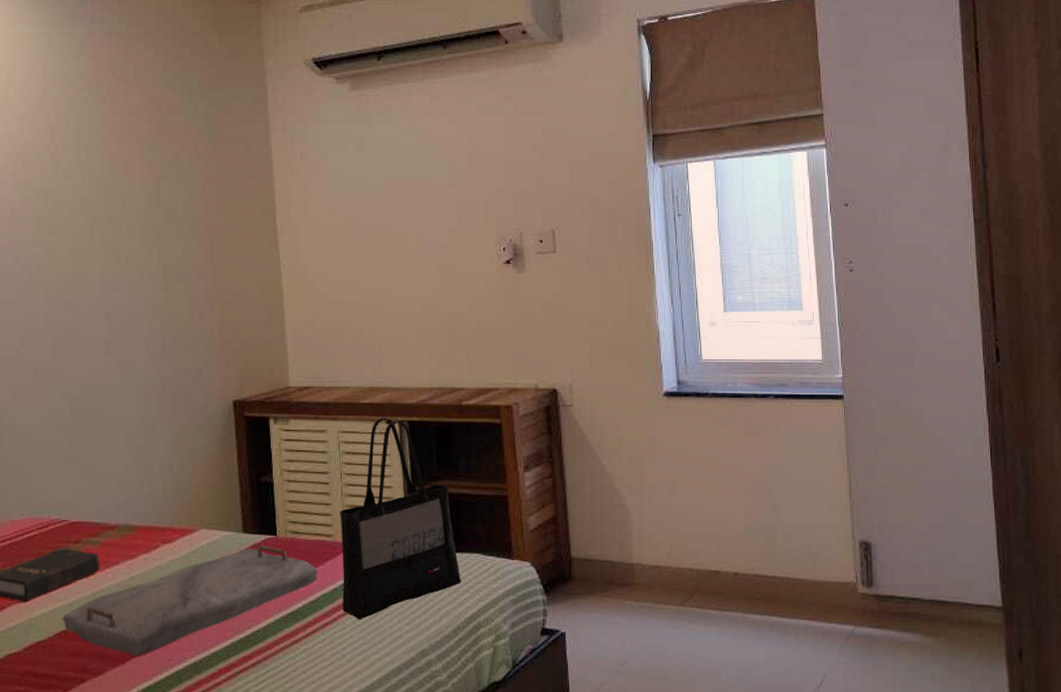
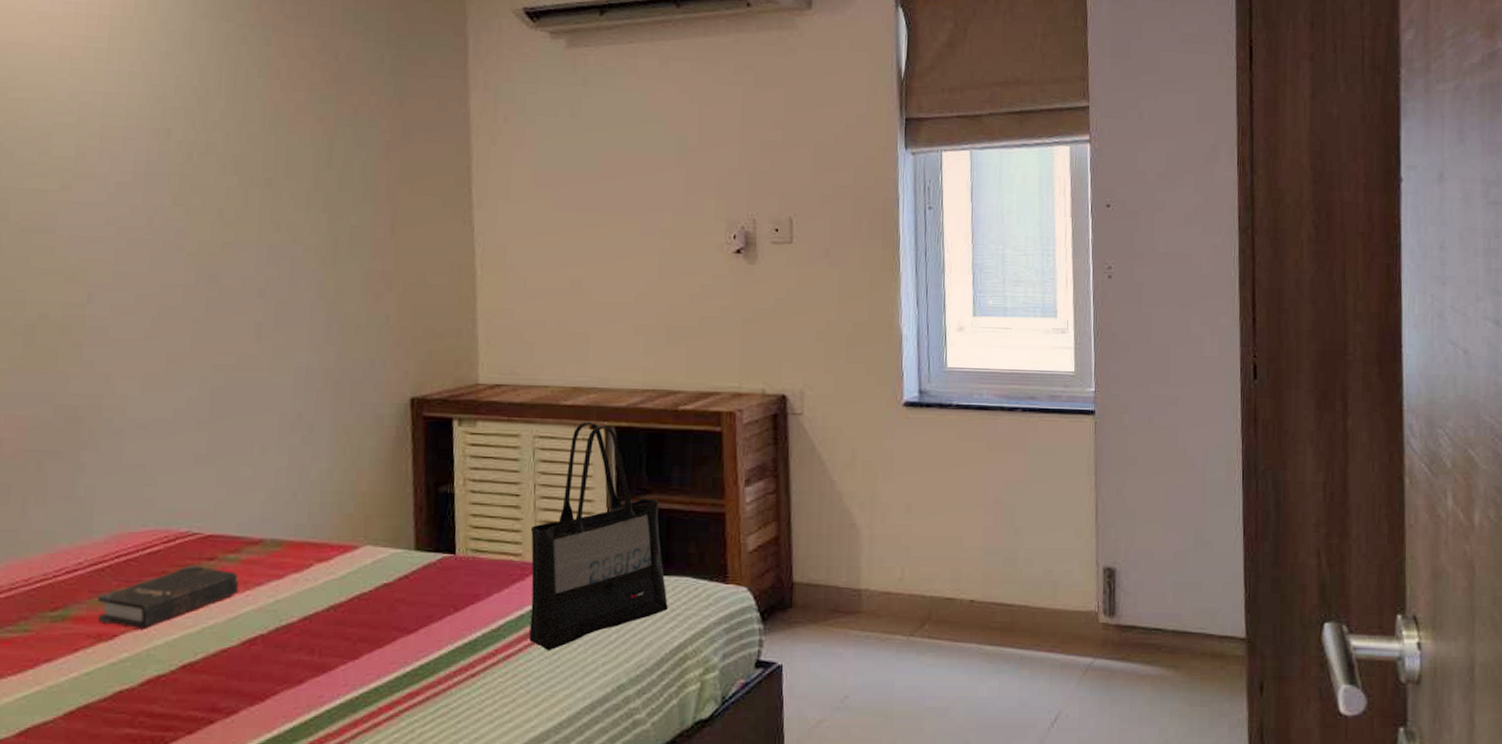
serving tray: present [62,544,319,656] -> none [189,564,504,692]

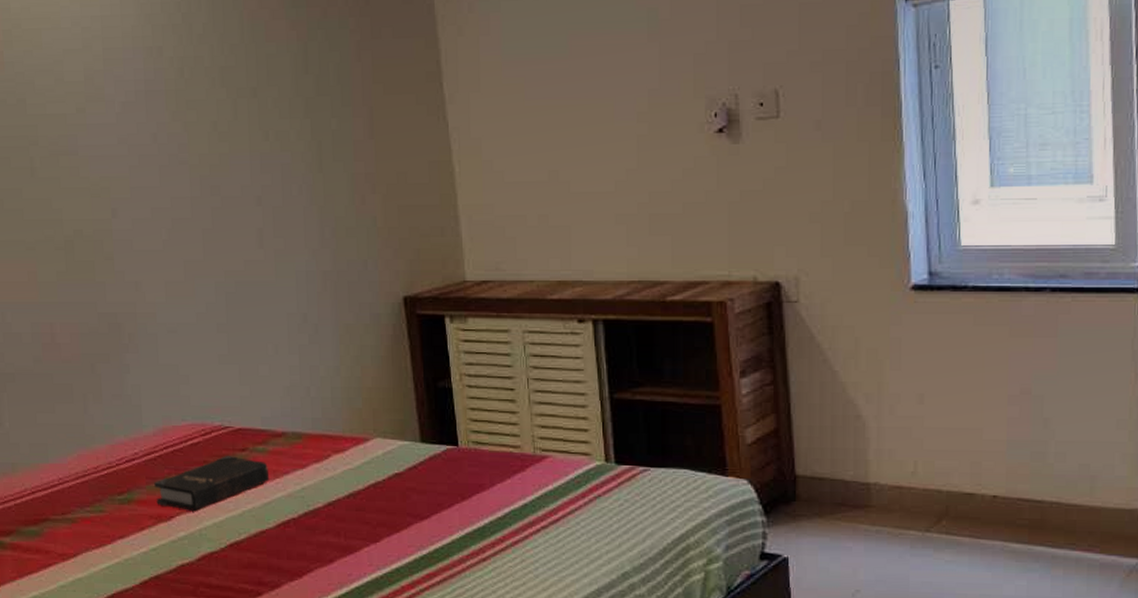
tote bag: present [529,421,668,651] -> none [528,315,667,539]

